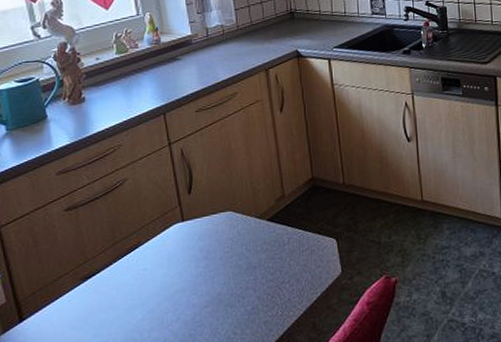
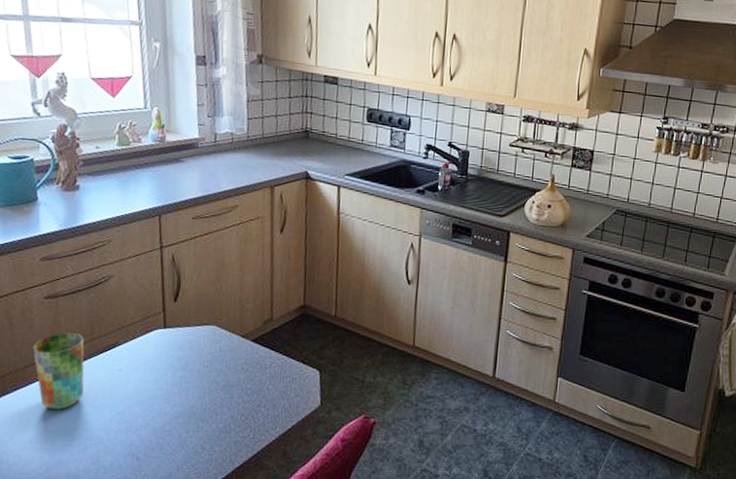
cup: none [59,240,113,319] -> present [33,333,85,410]

